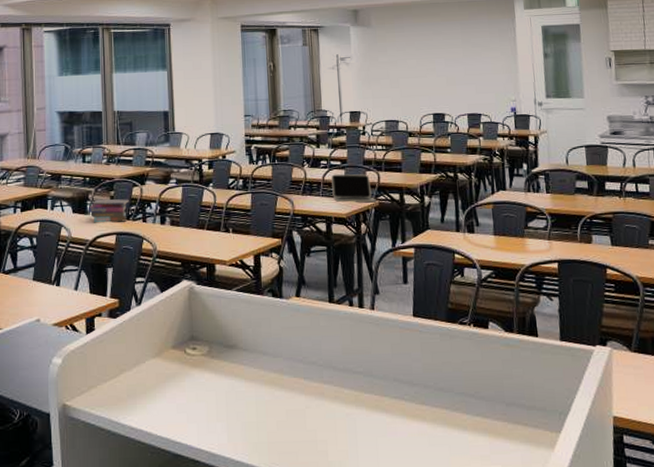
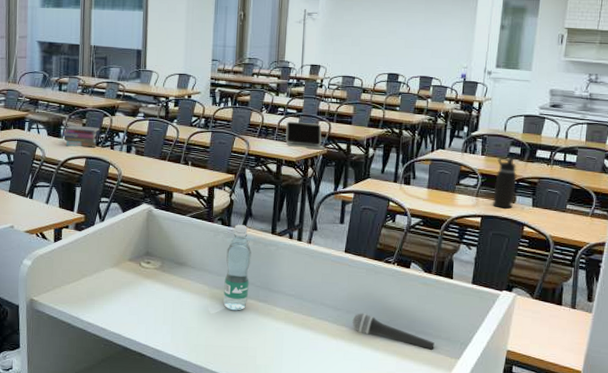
bottle: none [281,295,311,397] -> present [223,225,252,311]
microphone: none [432,386,530,425] -> present [352,313,435,351]
water bottle: none [565,191,590,251] -> present [493,156,517,209]

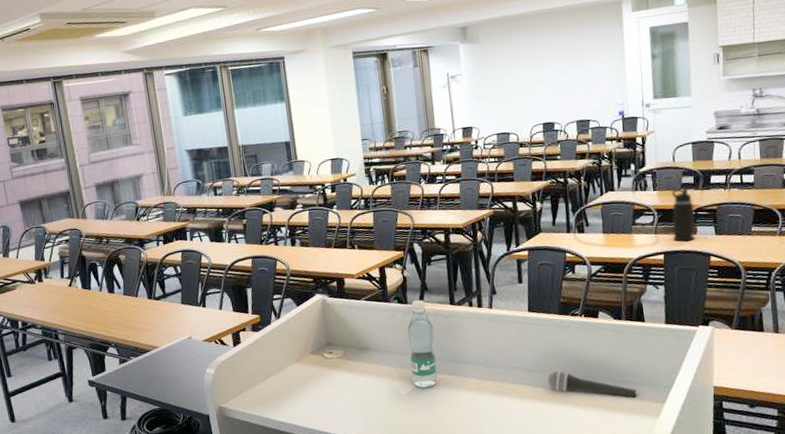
books: present [61,125,99,148] -> none [224,225,261,250]
laptop: present [286,121,325,150] -> none [447,186,491,214]

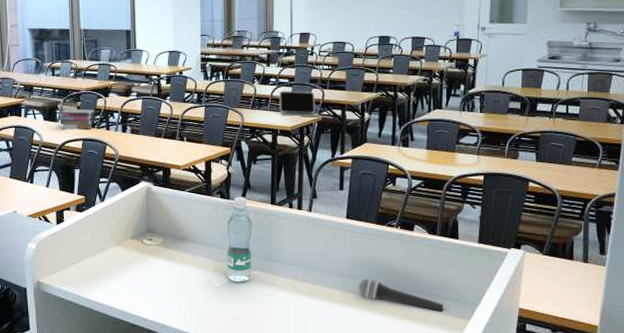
books: none [224,225,261,250] -> present [57,108,94,130]
laptop: none [447,186,491,214] -> present [279,91,320,118]
water bottle: present [671,186,695,242] -> none [495,111,518,165]

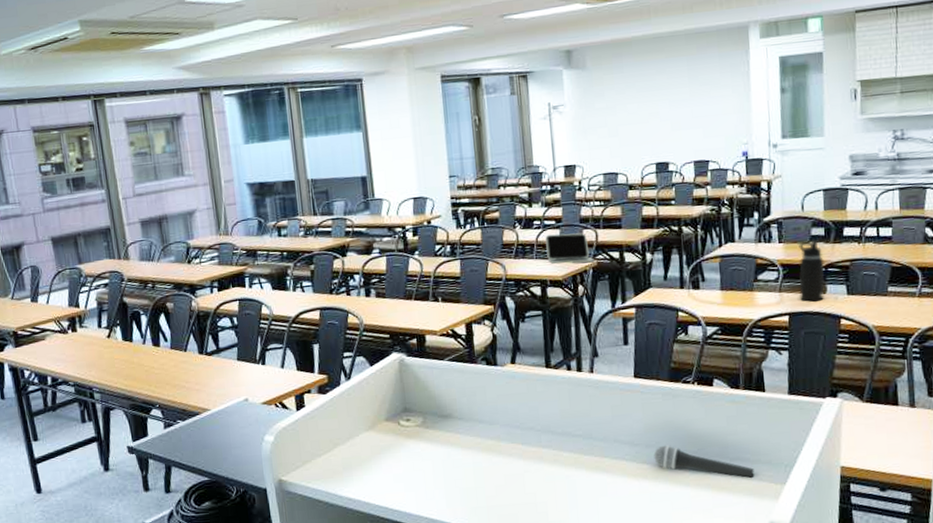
books: present [57,108,94,130] -> none [288,272,331,299]
bottle: present [227,197,253,283] -> none [496,362,529,463]
water bottle: none [495,111,518,165] -> present [799,239,824,302]

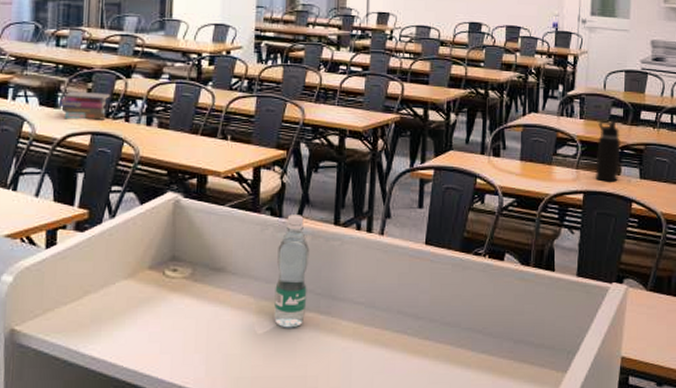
books: none [288,272,331,299] -> present [58,91,110,120]
bottle: none [496,362,529,463] -> present [274,215,310,328]
laptop: present [545,233,594,264] -> none [349,82,397,117]
microphone: present [654,445,754,479] -> none [437,321,537,364]

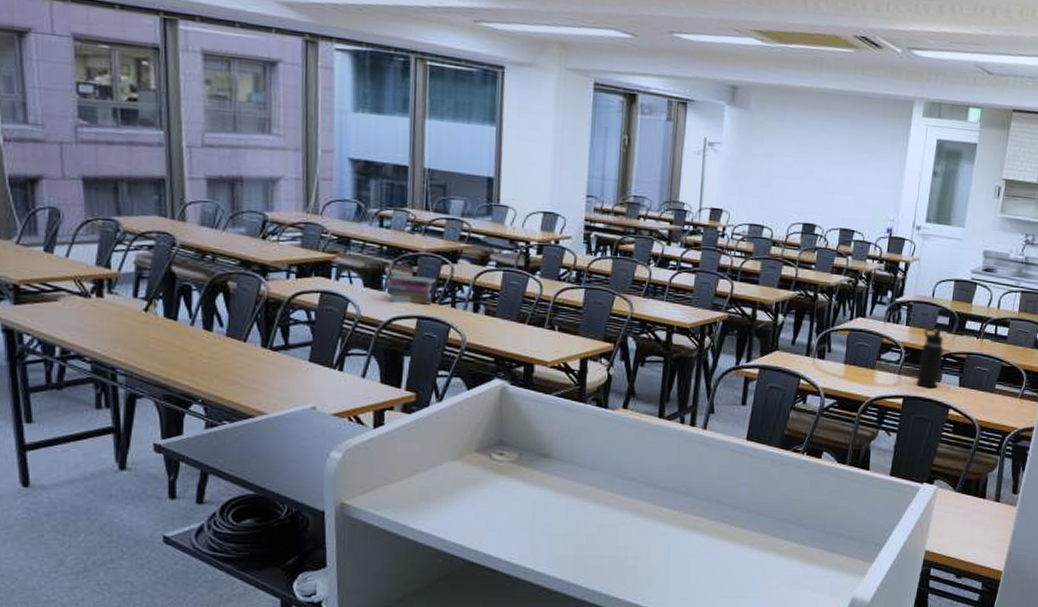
bottle: present [274,215,310,328] -> none [597,406,634,513]

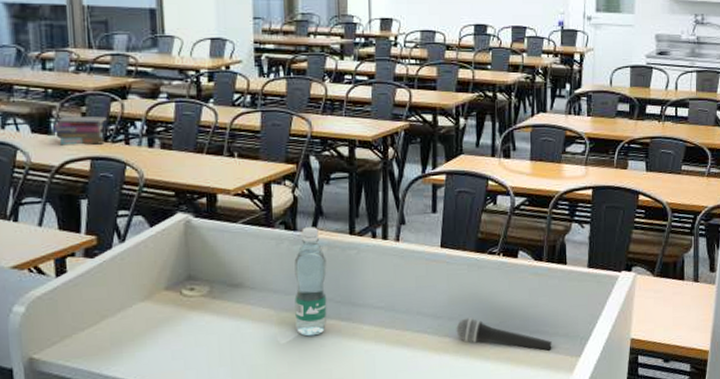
bottle: none [597,406,634,513] -> present [294,227,327,337]
microphone: none [753,512,846,554] -> present [456,317,552,352]
water bottle: present [916,327,944,389] -> none [603,114,627,177]

